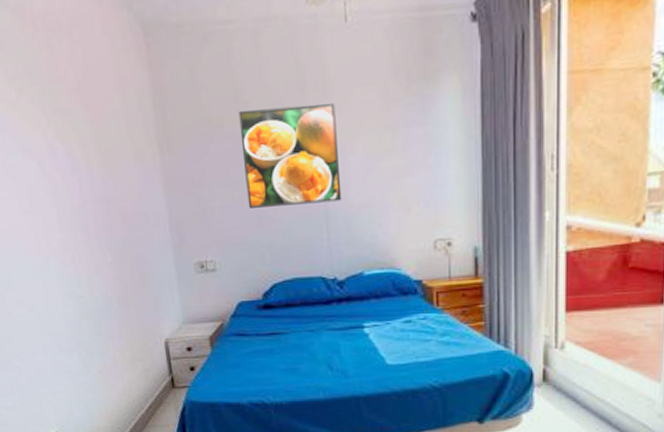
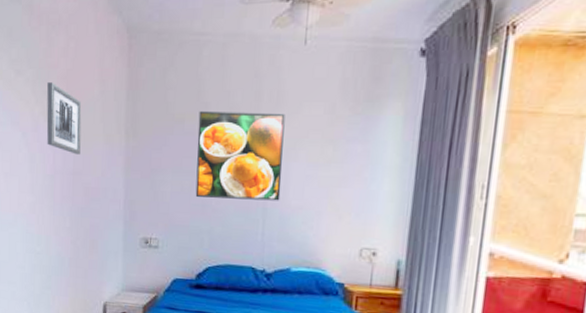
wall art: none [57,98,110,179] -> present [46,82,82,155]

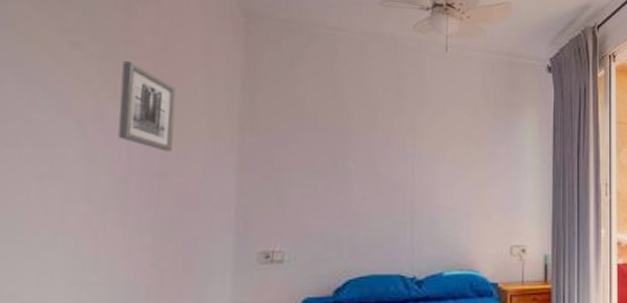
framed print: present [195,110,285,201] -> none [331,107,430,202]

